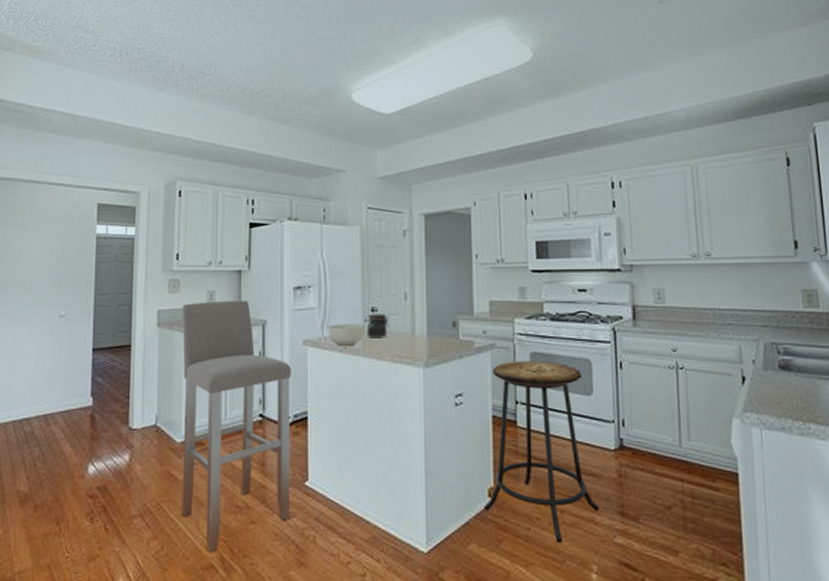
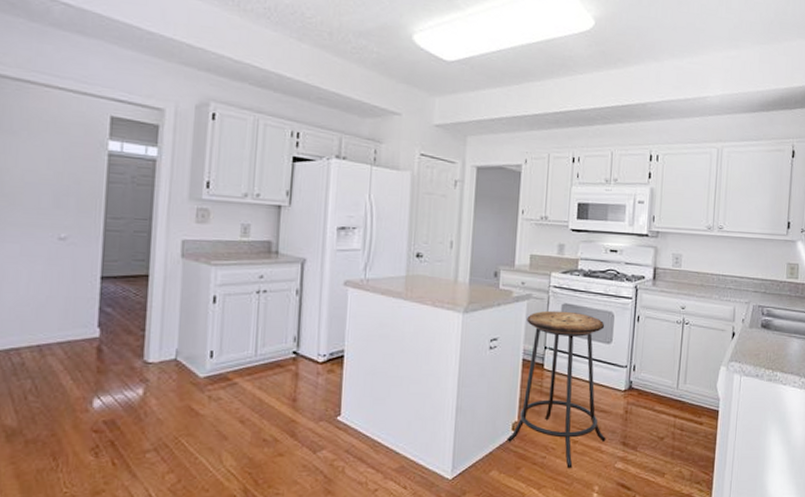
bar stool: present [181,300,291,553] -> none [202,235,330,484]
bowl: present [328,324,365,347] -> none [371,267,409,290]
jar: present [365,314,389,338] -> none [409,259,433,283]

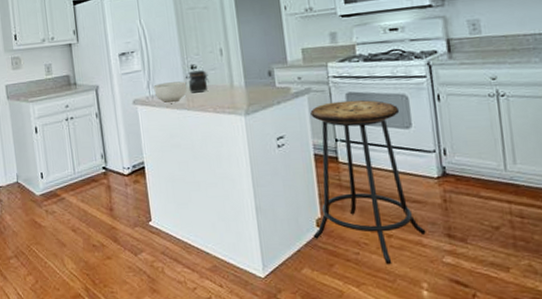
bowl: none [371,267,409,290] -> present [153,81,187,104]
jar: none [409,259,433,283] -> present [186,70,209,93]

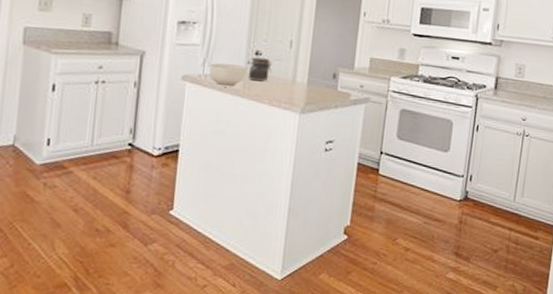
bar stool: present [310,100,426,265] -> none [338,115,443,277]

